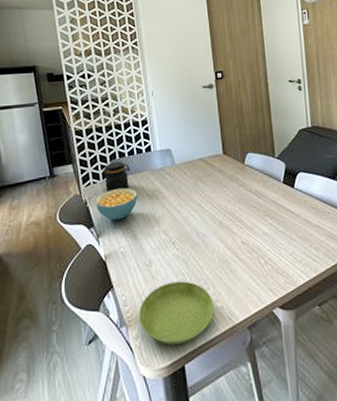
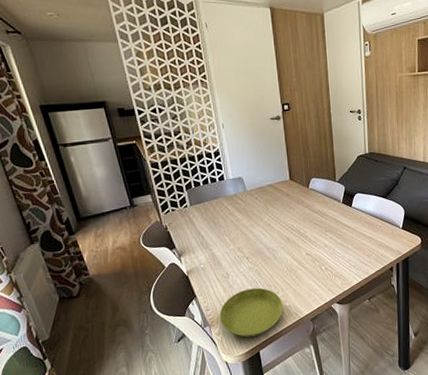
cereal bowl: present [95,188,137,220] -> none [175,213,213,242]
jar: present [102,161,131,193] -> none [179,190,206,218]

